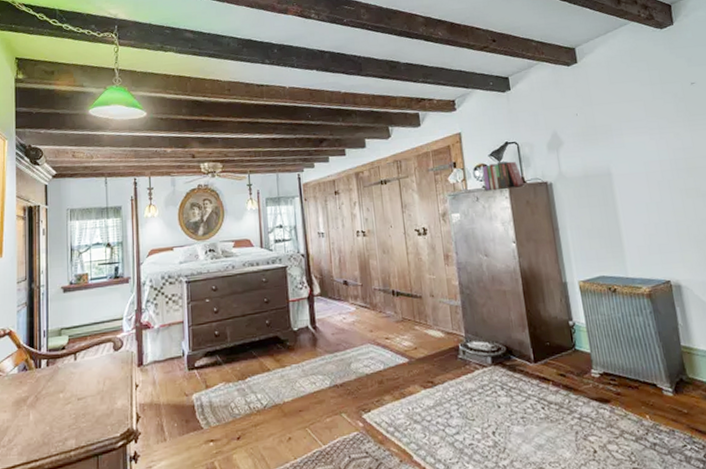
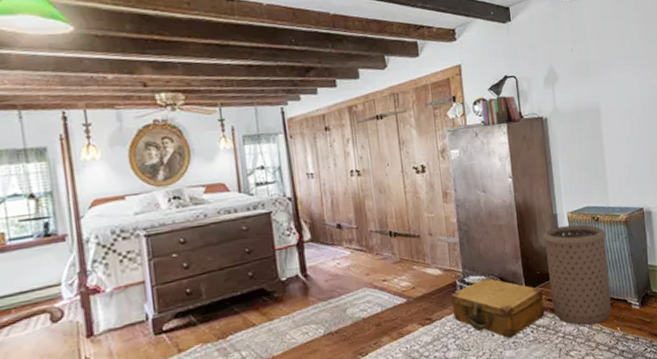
suitcase: none [453,345,557,412] -> present [450,278,545,338]
laundry basket: none [551,295,637,408] -> present [543,225,612,325]

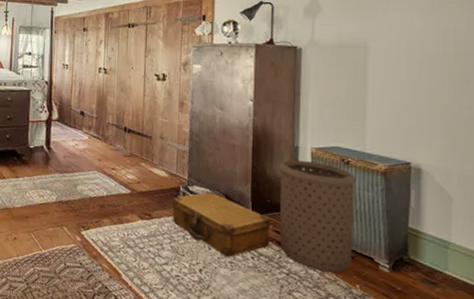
books: present [481,95,522,127] -> none [230,21,273,48]

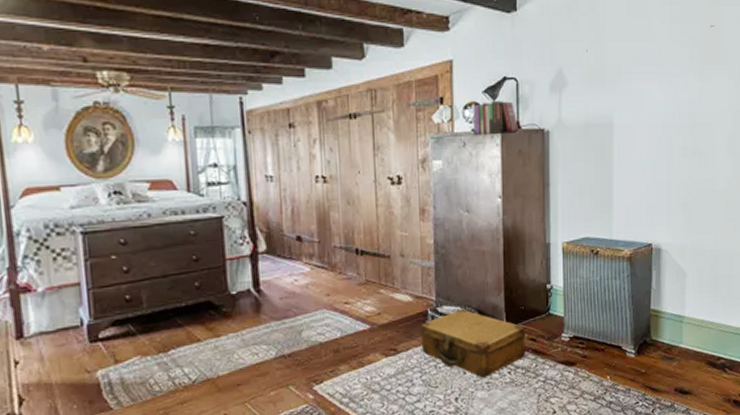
books: none [230,21,273,48] -> present [473,101,520,136]
laundry basket: present [279,160,356,273] -> none [531,257,605,371]

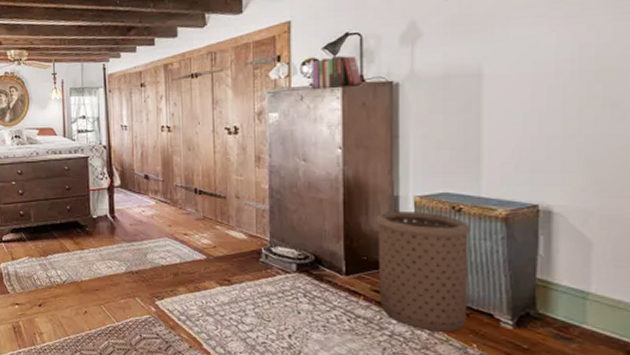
suitcase: present [420,309,526,378] -> none [254,252,368,321]
laundry basket: none [531,257,605,371] -> present [376,212,470,332]

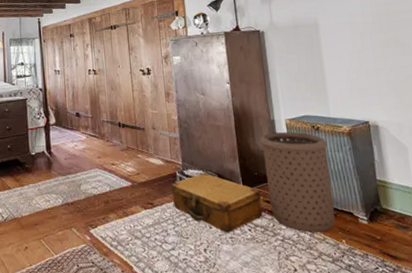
suitcase: none [254,252,368,321] -> present [171,173,263,233]
books: present [312,55,364,90] -> none [201,11,240,38]

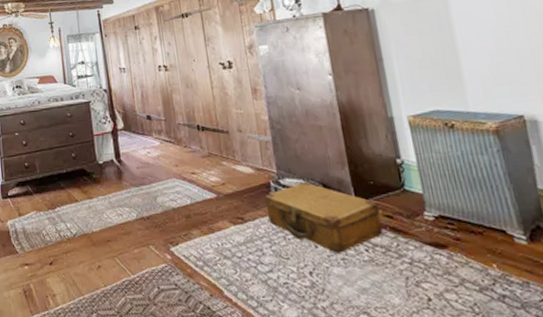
laundry basket: present [260,132,335,233] -> none [375,131,481,254]

